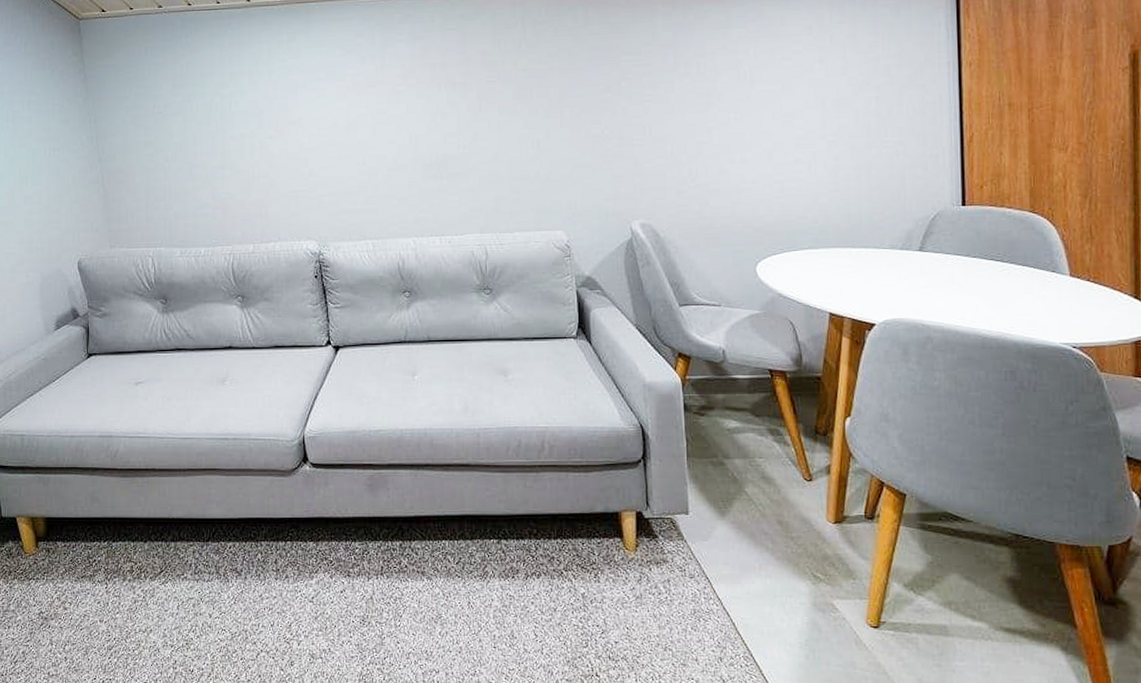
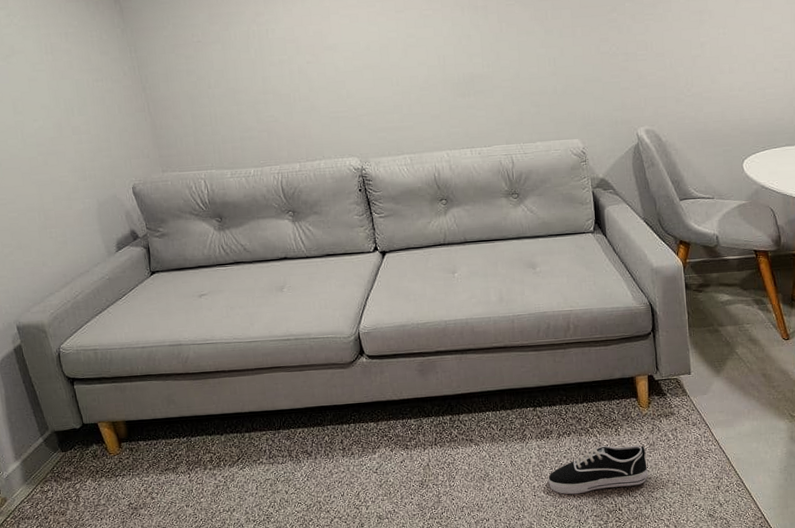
shoe: none [511,594,634,651] -> present [548,445,648,495]

